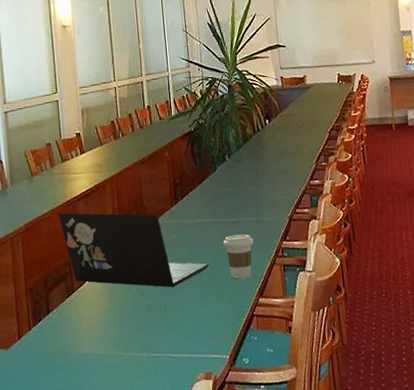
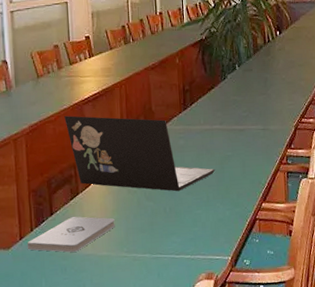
notepad: none [25,314,111,352] -> present [27,216,115,253]
coffee cup: present [223,234,254,280] -> none [229,141,260,185]

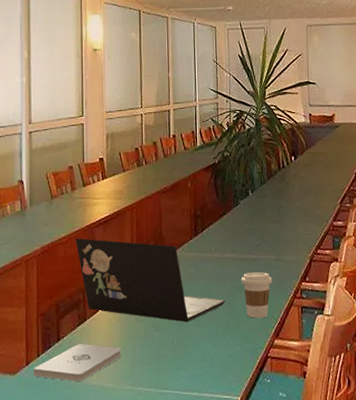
coffee cup: none [229,141,260,185] -> present [241,272,272,319]

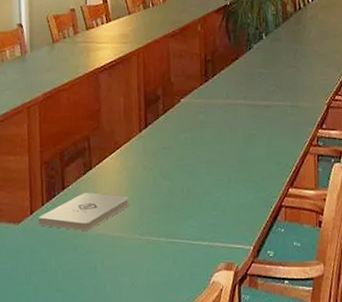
laptop: present [75,238,226,323] -> none [79,84,238,171]
coffee cup: present [241,272,272,319] -> none [254,119,287,167]

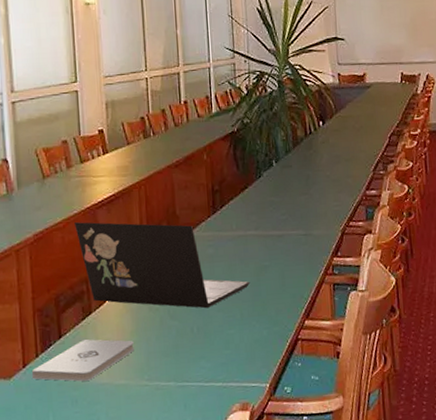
laptop: none [79,84,238,171] -> present [74,222,251,309]

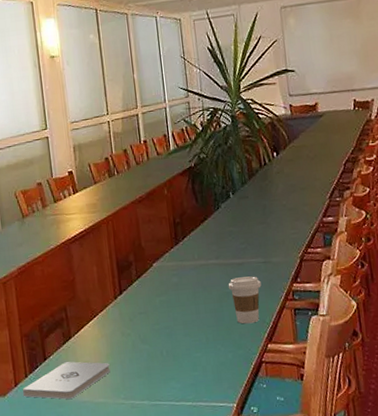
laptop: present [74,222,251,309] -> none [52,256,214,333]
coffee cup: none [266,249,301,300] -> present [228,276,262,324]

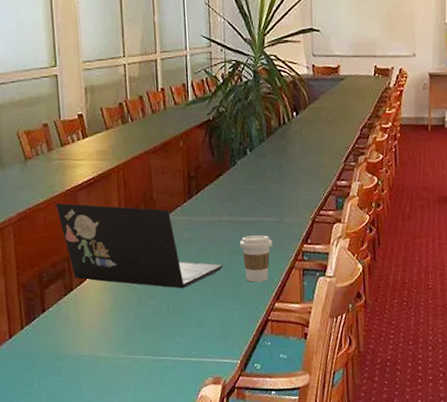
notepad: present [22,361,110,399] -> none [17,314,114,353]
laptop: none [52,256,214,333] -> present [56,203,224,289]

